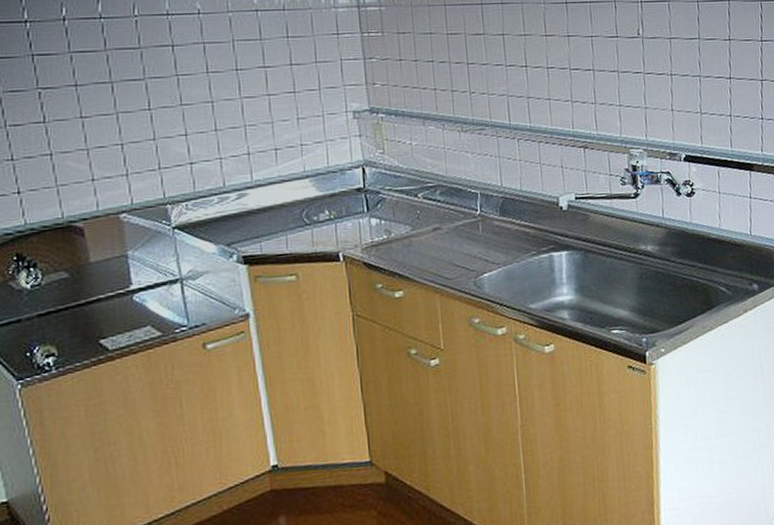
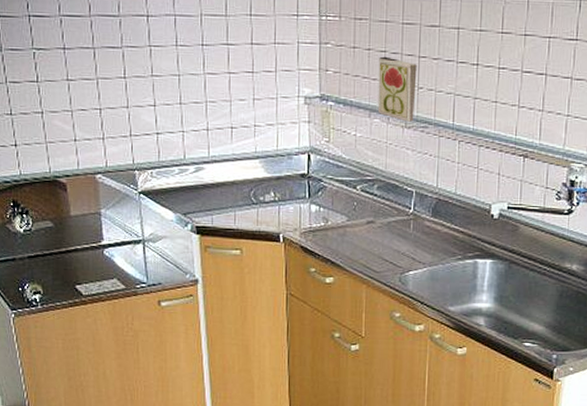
decorative tile: none [427,66,470,126] -> present [377,56,417,122]

